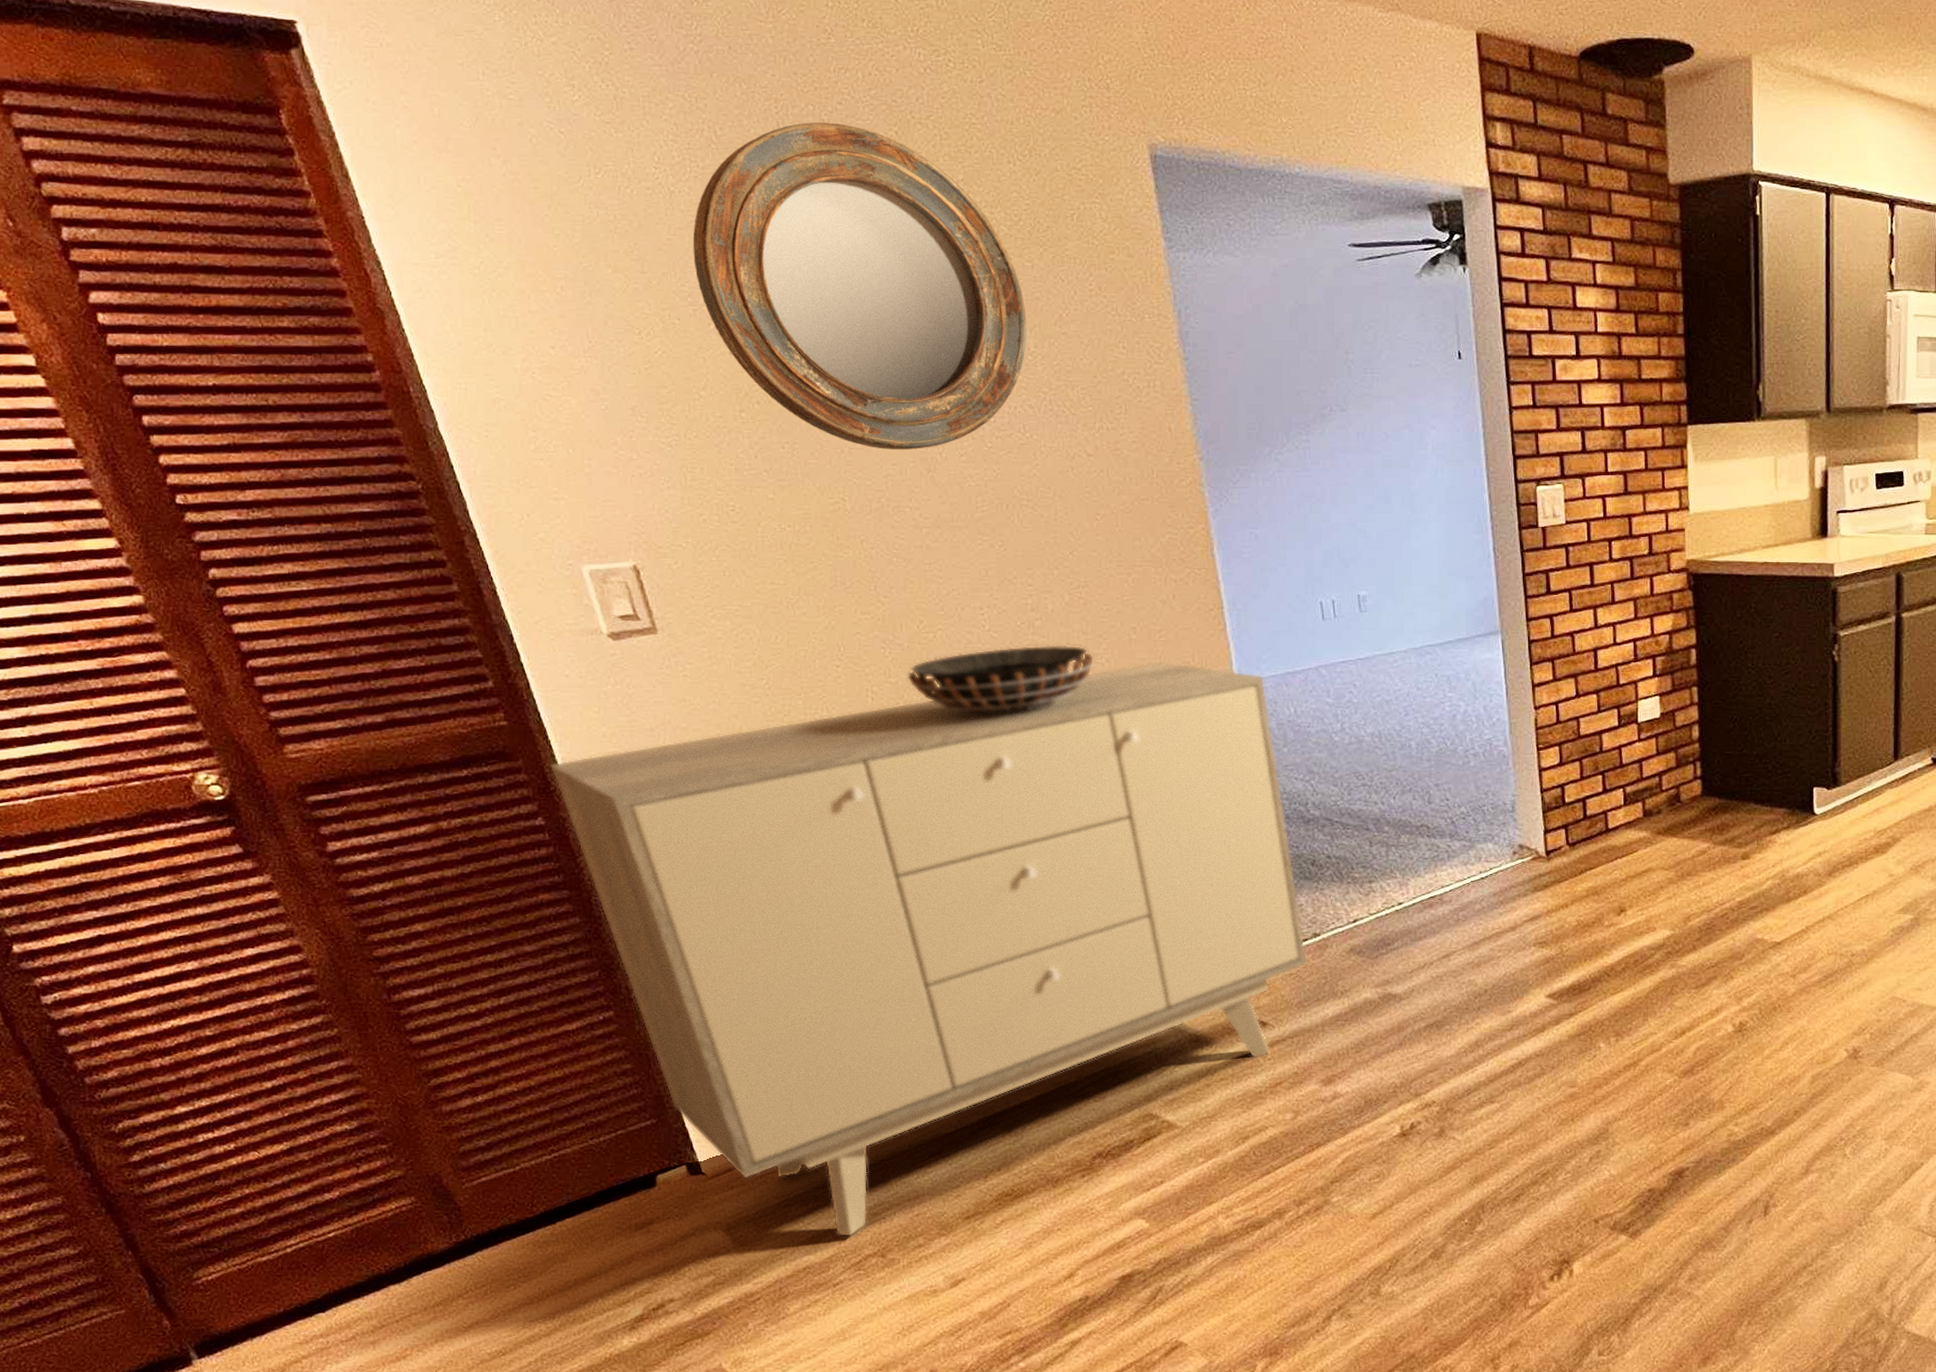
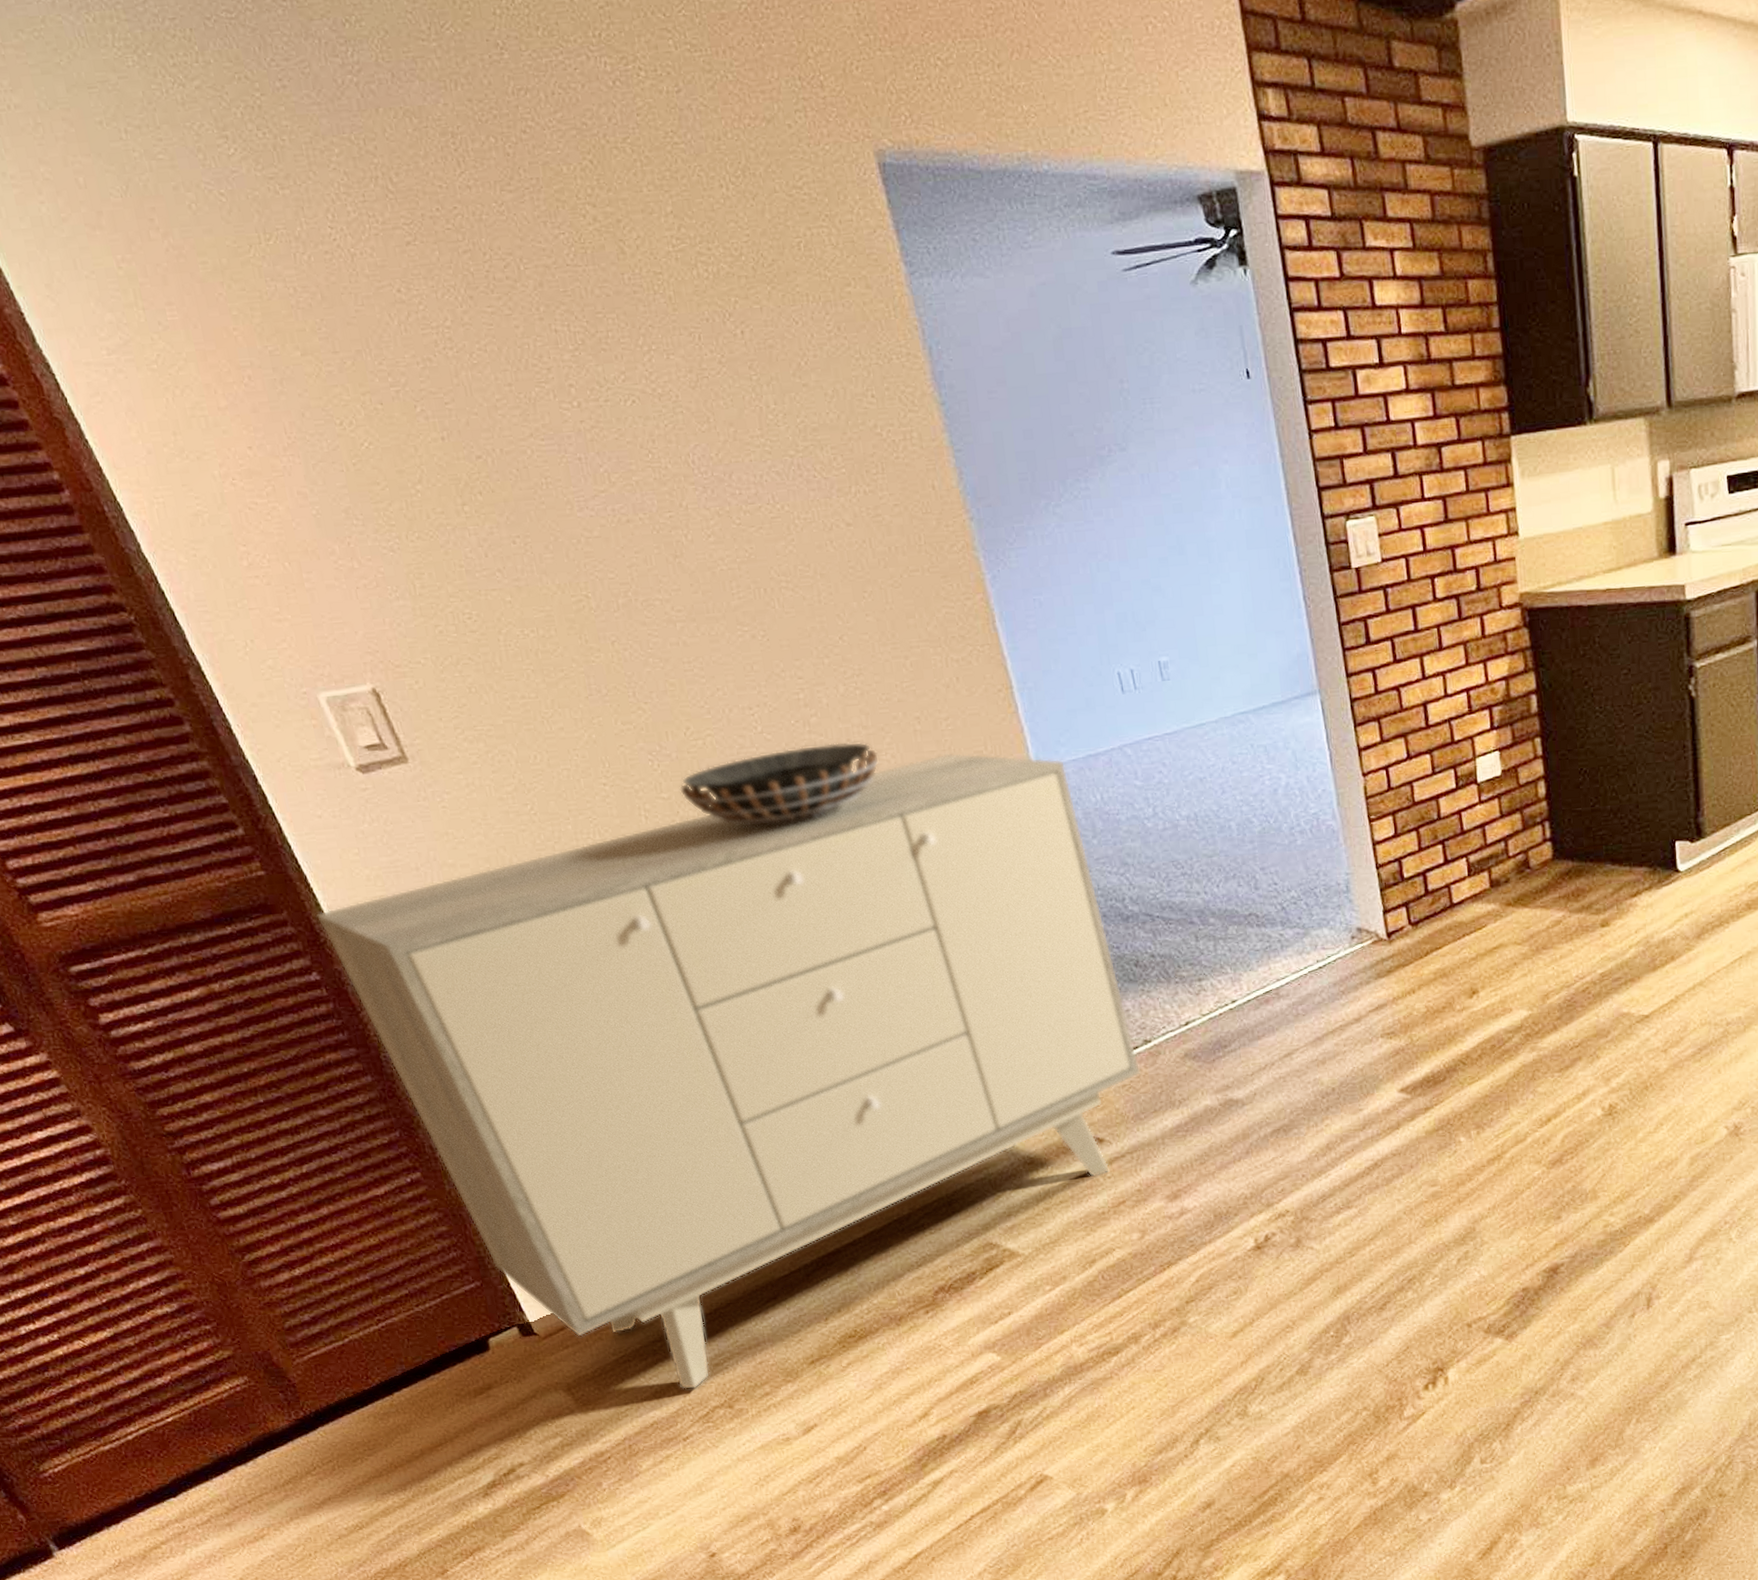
home mirror: present [692,122,1027,450] -> none [382,156,765,536]

